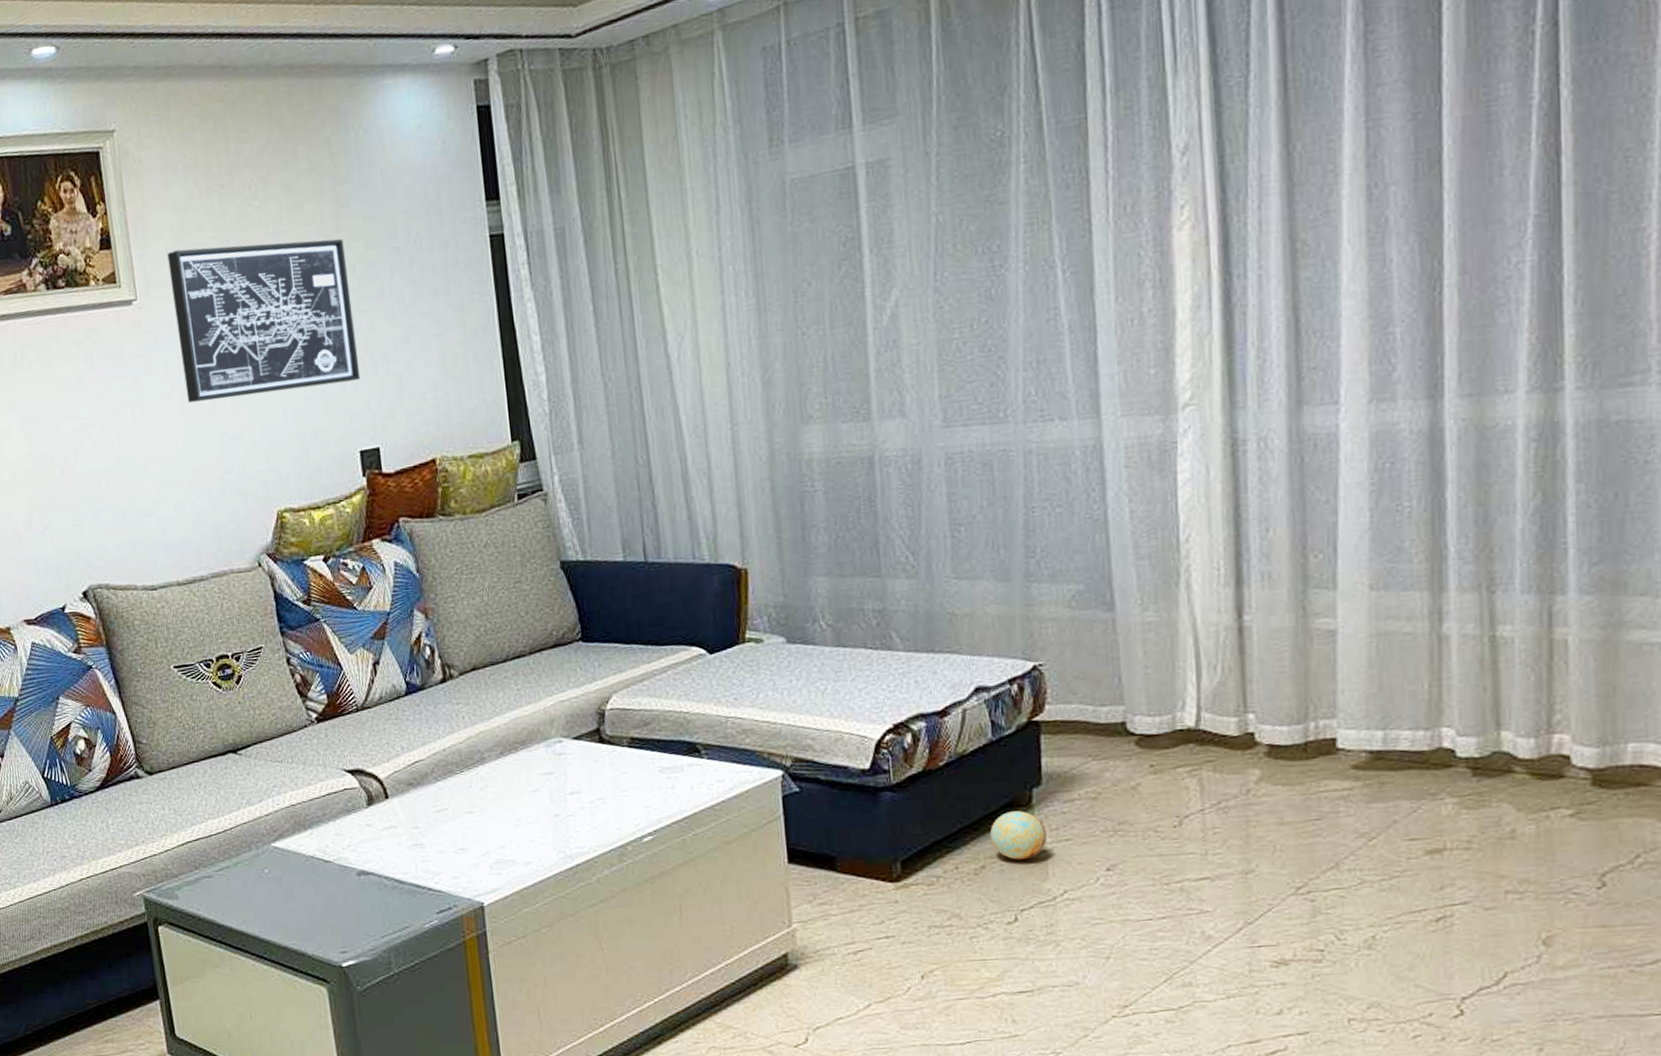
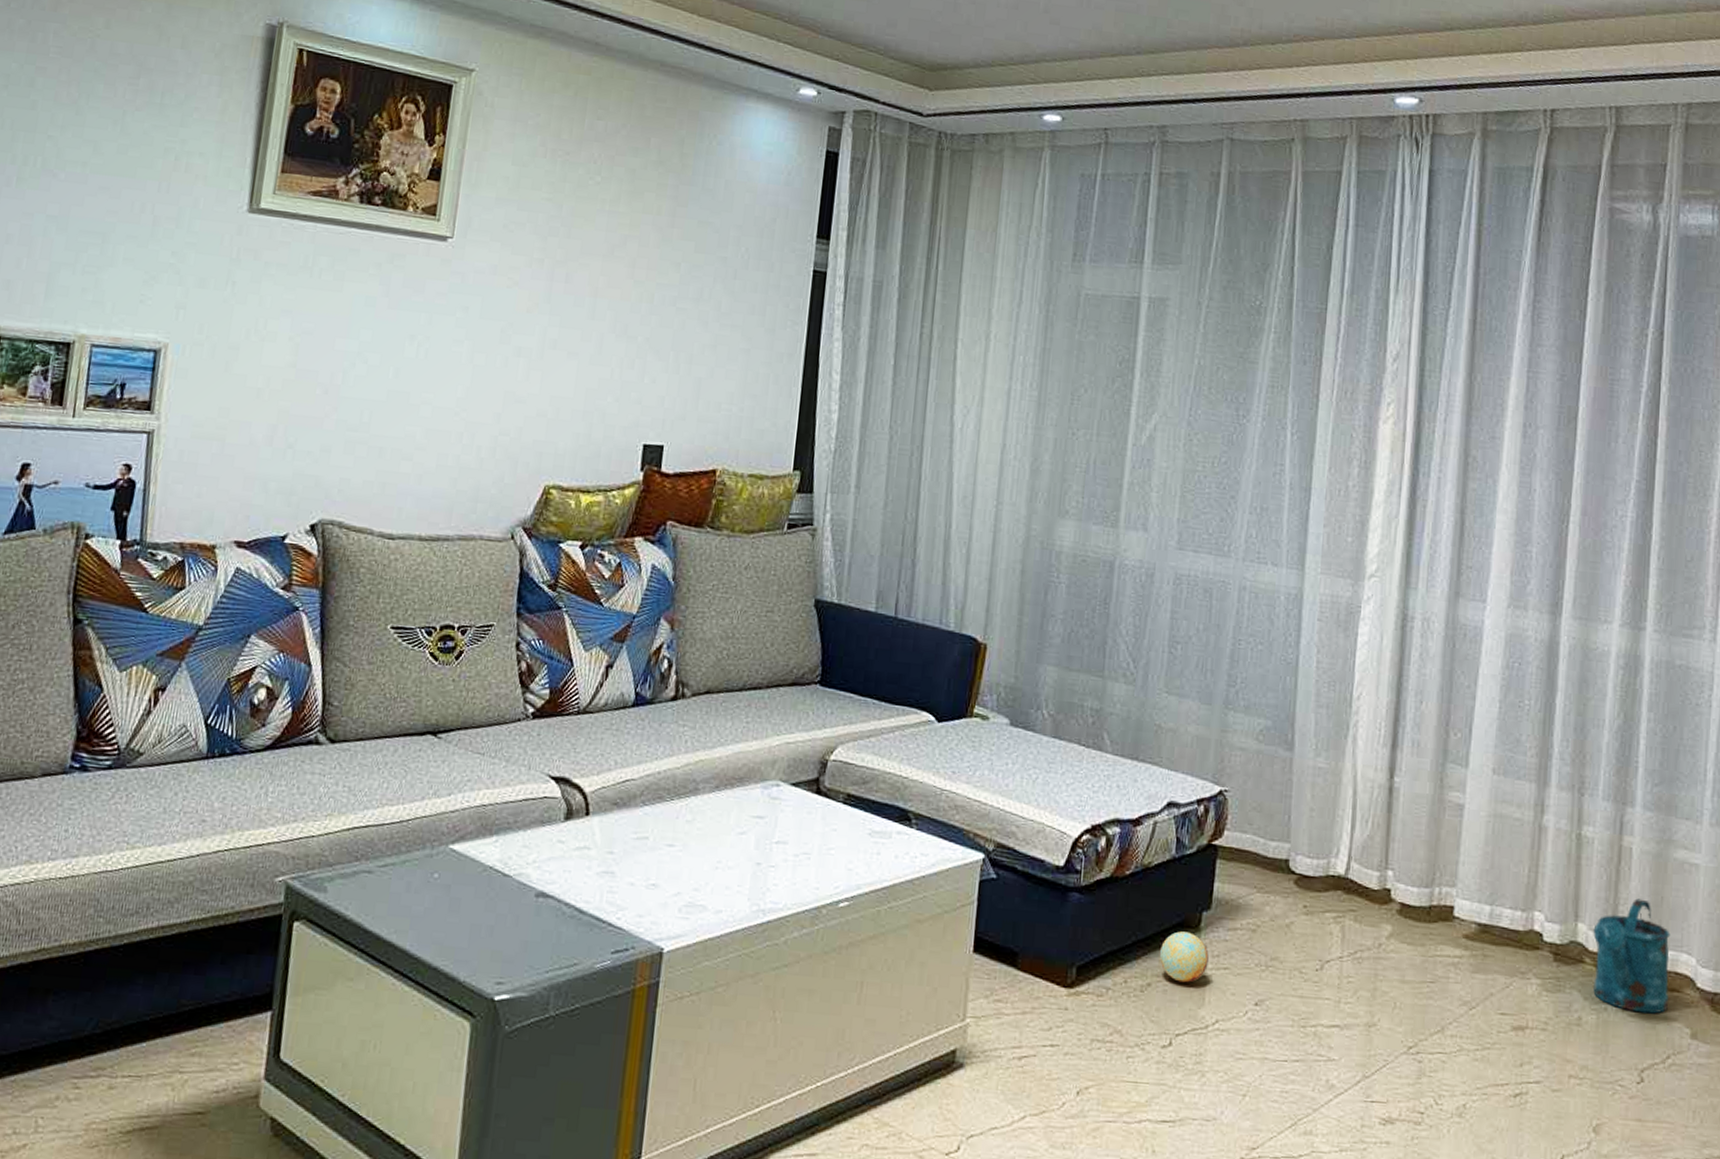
wall art: present [167,239,361,402] -> none [479,200,675,374]
watering can: none [1522,693,1632,815] -> present [1593,898,1671,1014]

